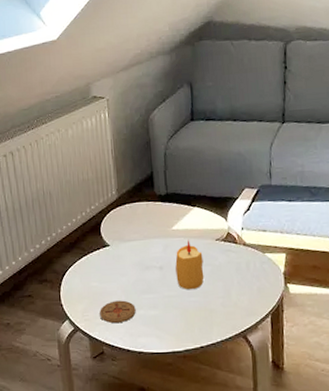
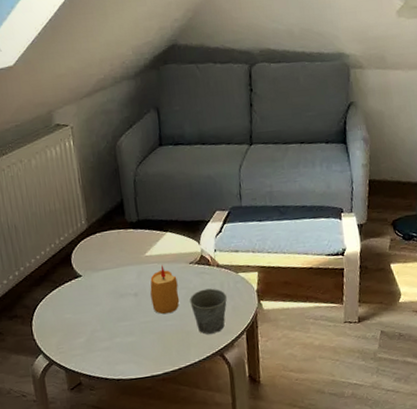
coaster: present [100,300,136,324] -> none [75,329,113,354]
mug: none [214,267,253,314] -> present [190,288,228,334]

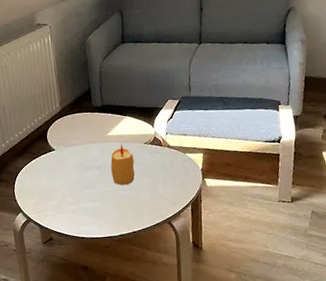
mug: present [190,288,228,334] -> none [144,165,176,204]

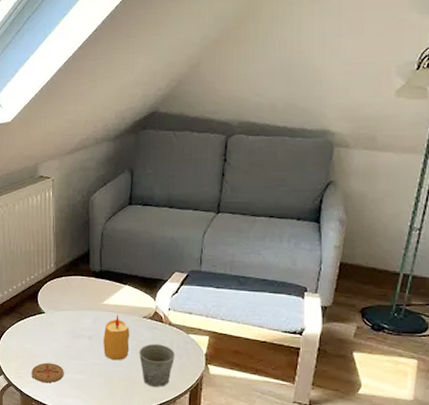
coaster: none [48,195,79,215] -> present [32,362,64,383]
mug: none [144,165,176,204] -> present [139,344,176,387]

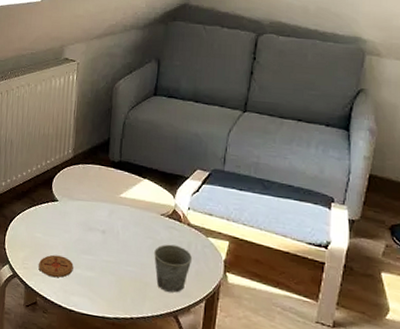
candle: present [104,314,130,361] -> none [117,209,146,260]

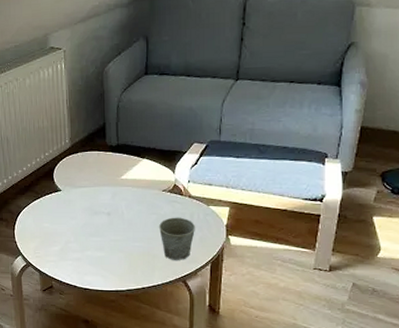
coaster: present [38,254,74,278] -> none [50,241,84,262]

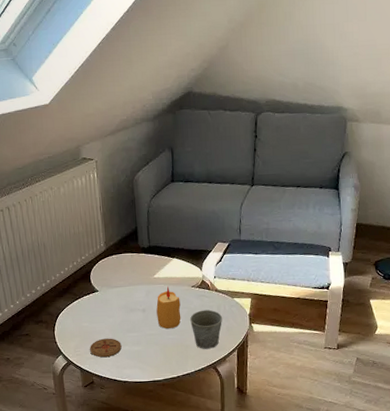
coaster: none [50,241,84,262] -> present [90,338,122,358]
candle: none [122,188,149,236] -> present [156,286,181,329]

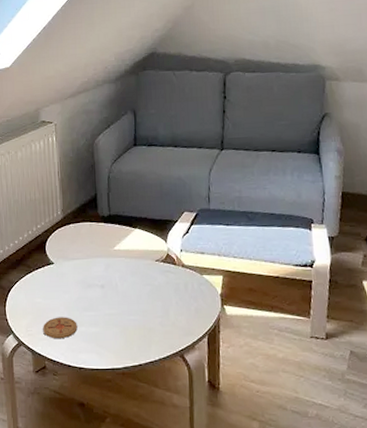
candle: present [156,286,181,329] -> none [116,259,144,309]
mug: present [190,309,223,349] -> none [154,287,191,333]

